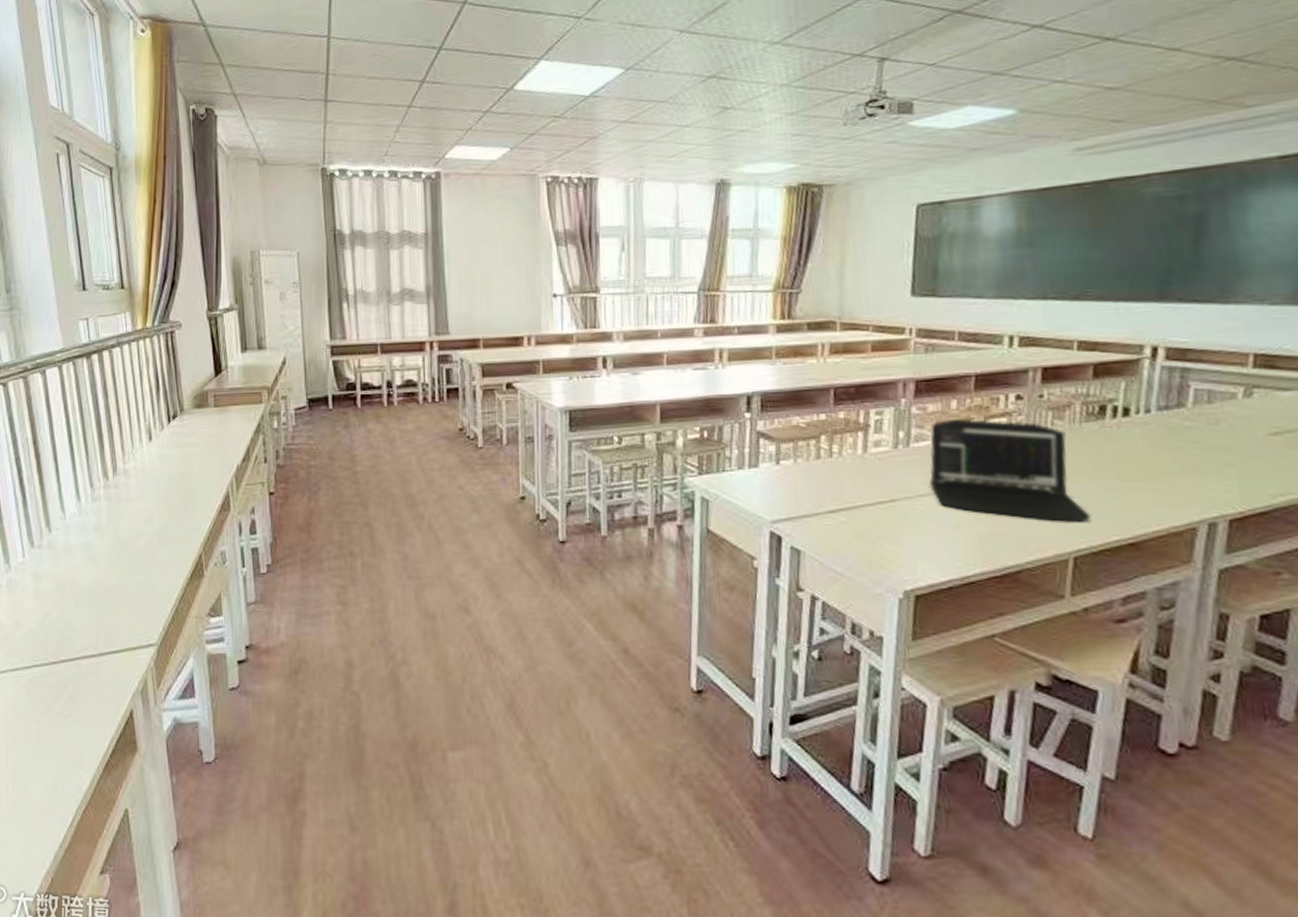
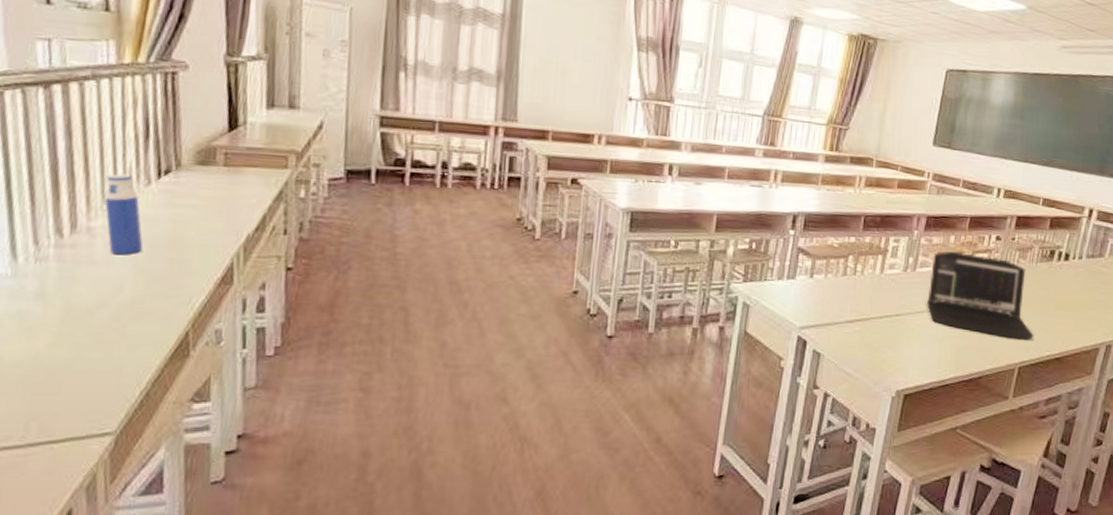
water bottle: none [133,422,163,491] -> present [104,174,144,255]

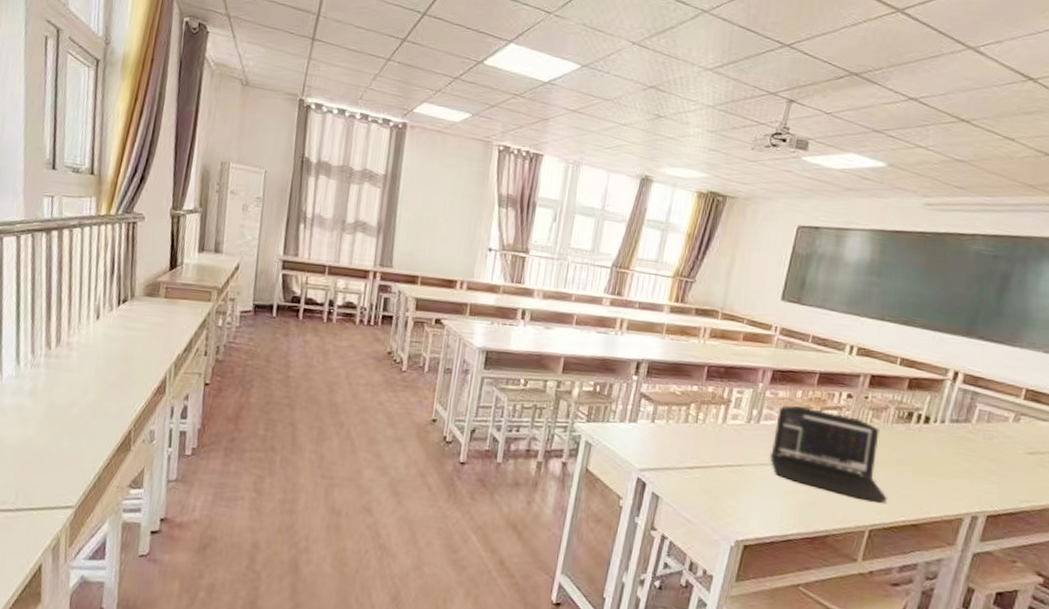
water bottle: present [104,174,144,255] -> none [80,301,104,366]

